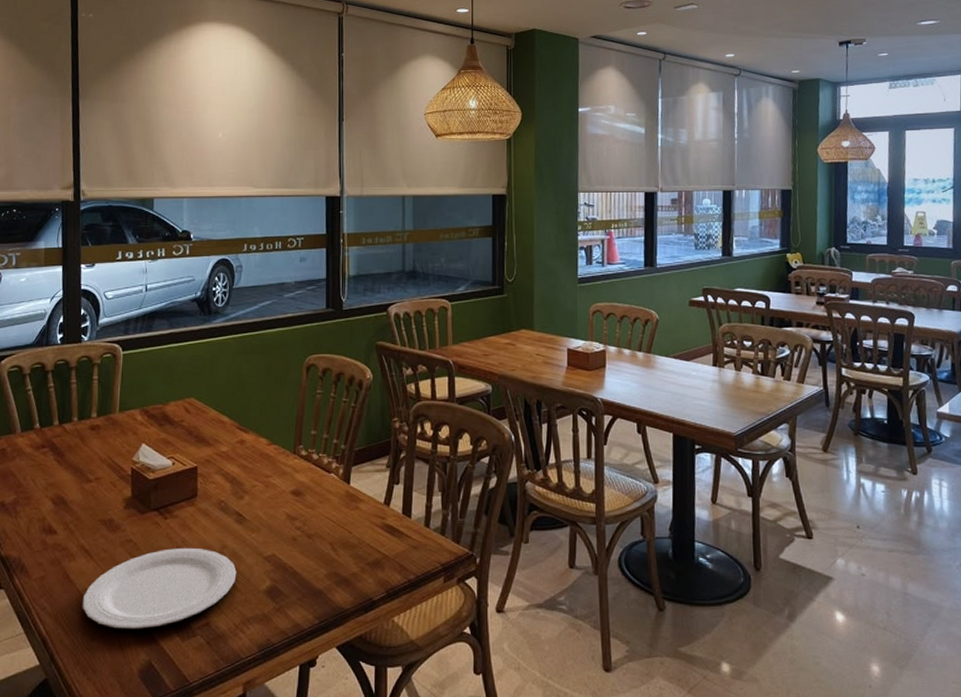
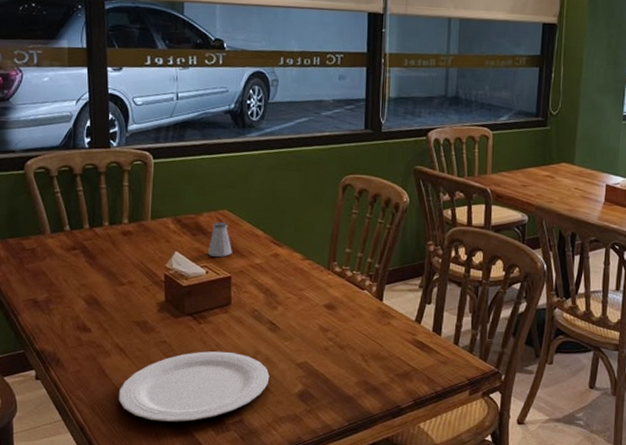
saltshaker: none [175,411,199,446] -> present [208,222,232,257]

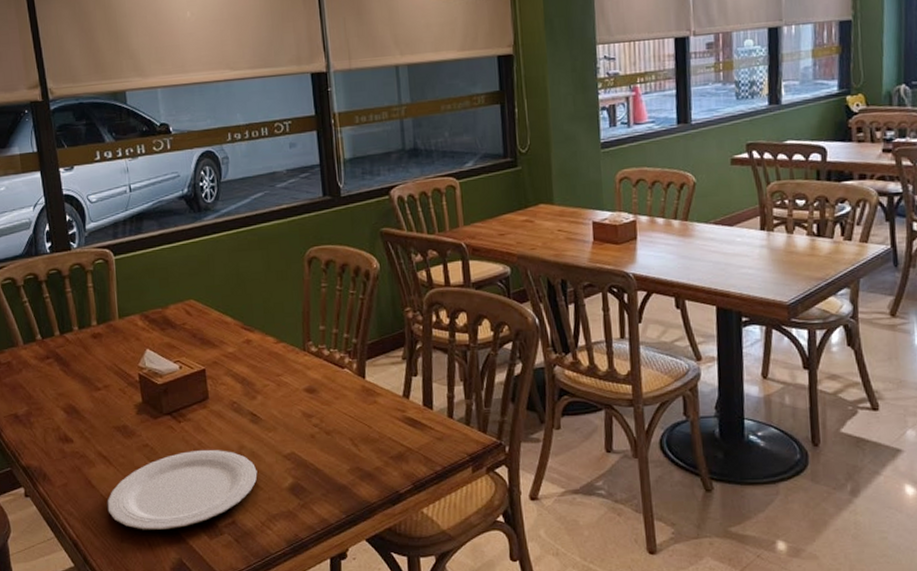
saltshaker: present [208,222,232,257] -> none [179,313,203,350]

